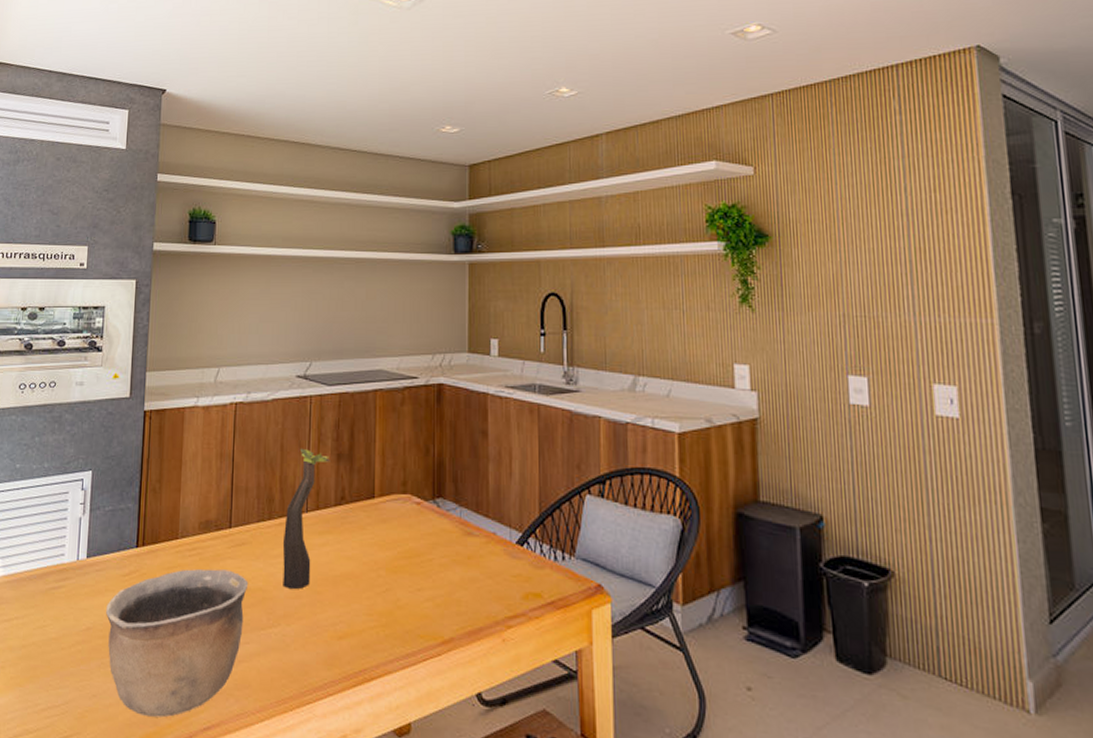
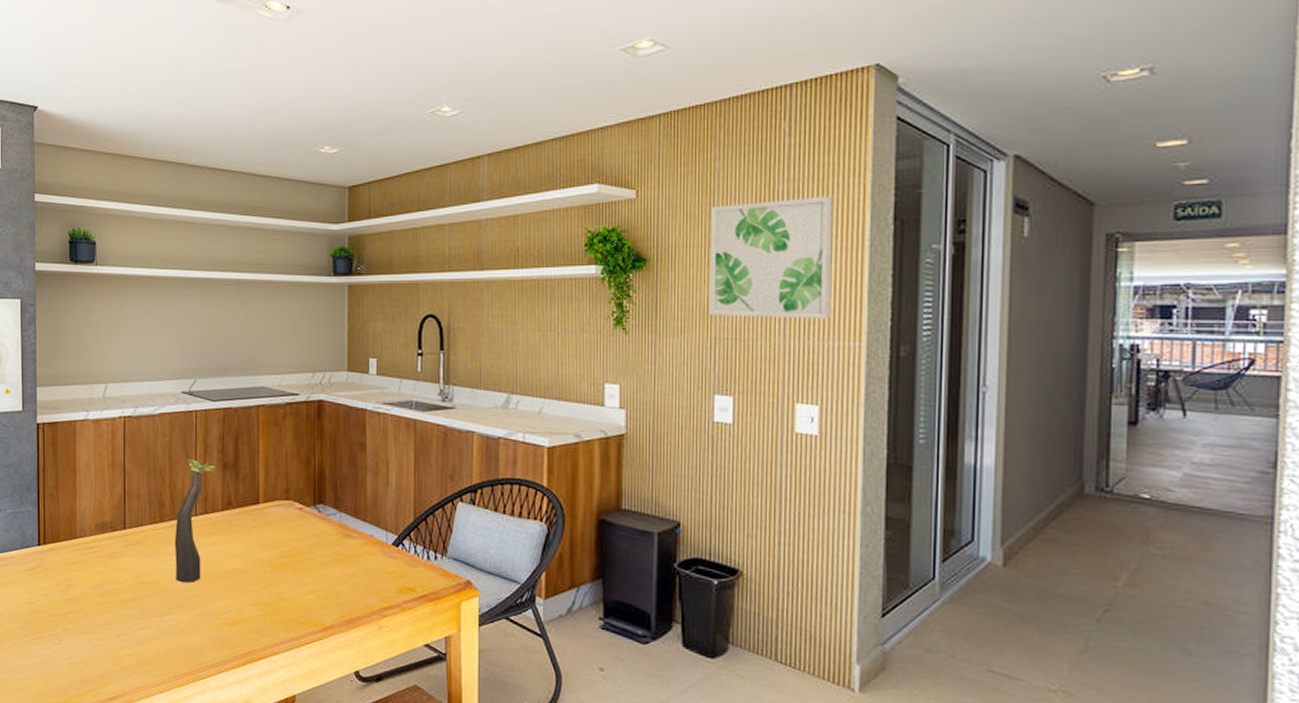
bowl: present [106,569,249,718] -> none [14,564,144,689]
wall art: none [829,171,959,296] -> present [709,196,833,320]

